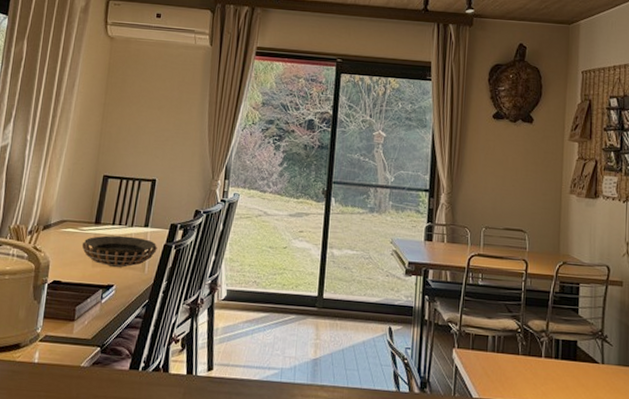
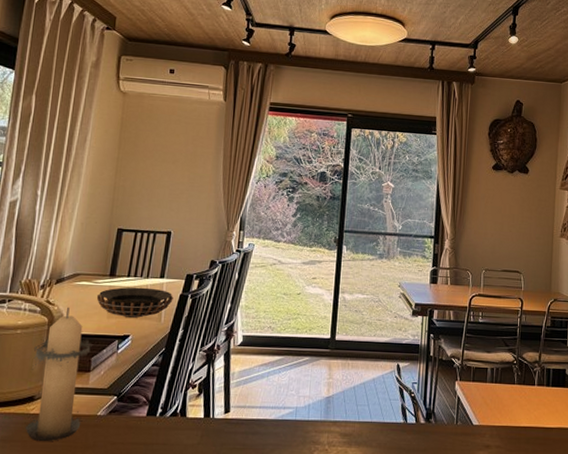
candle: none [11,253,77,391] -> present [25,307,92,442]

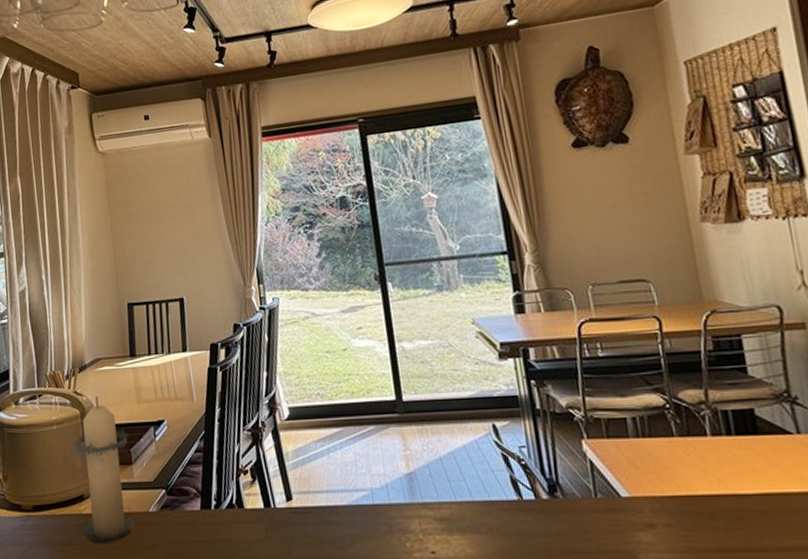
decorative bowl: present [96,287,173,318] -> none [121,364,202,401]

